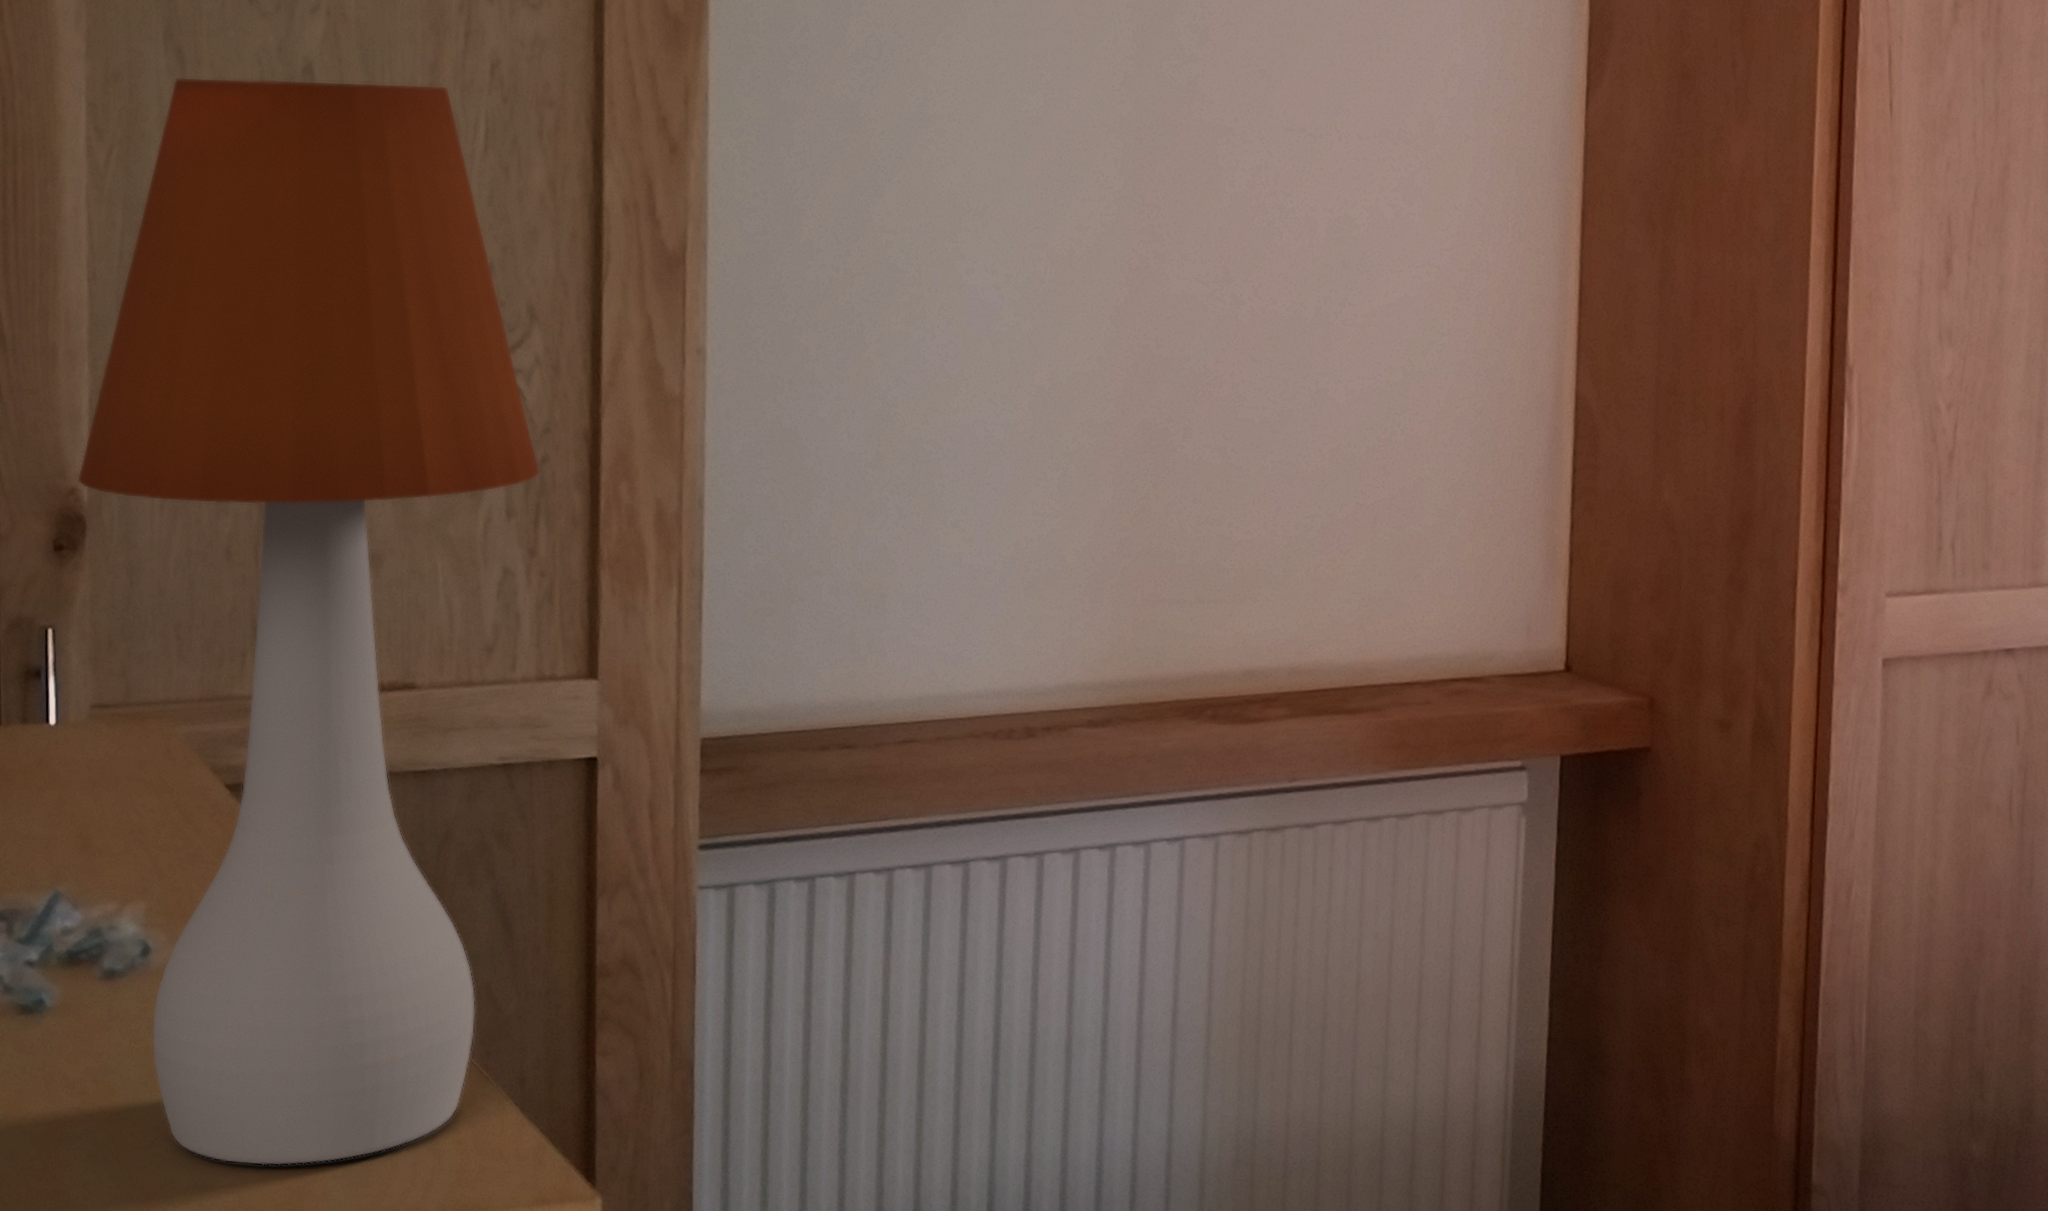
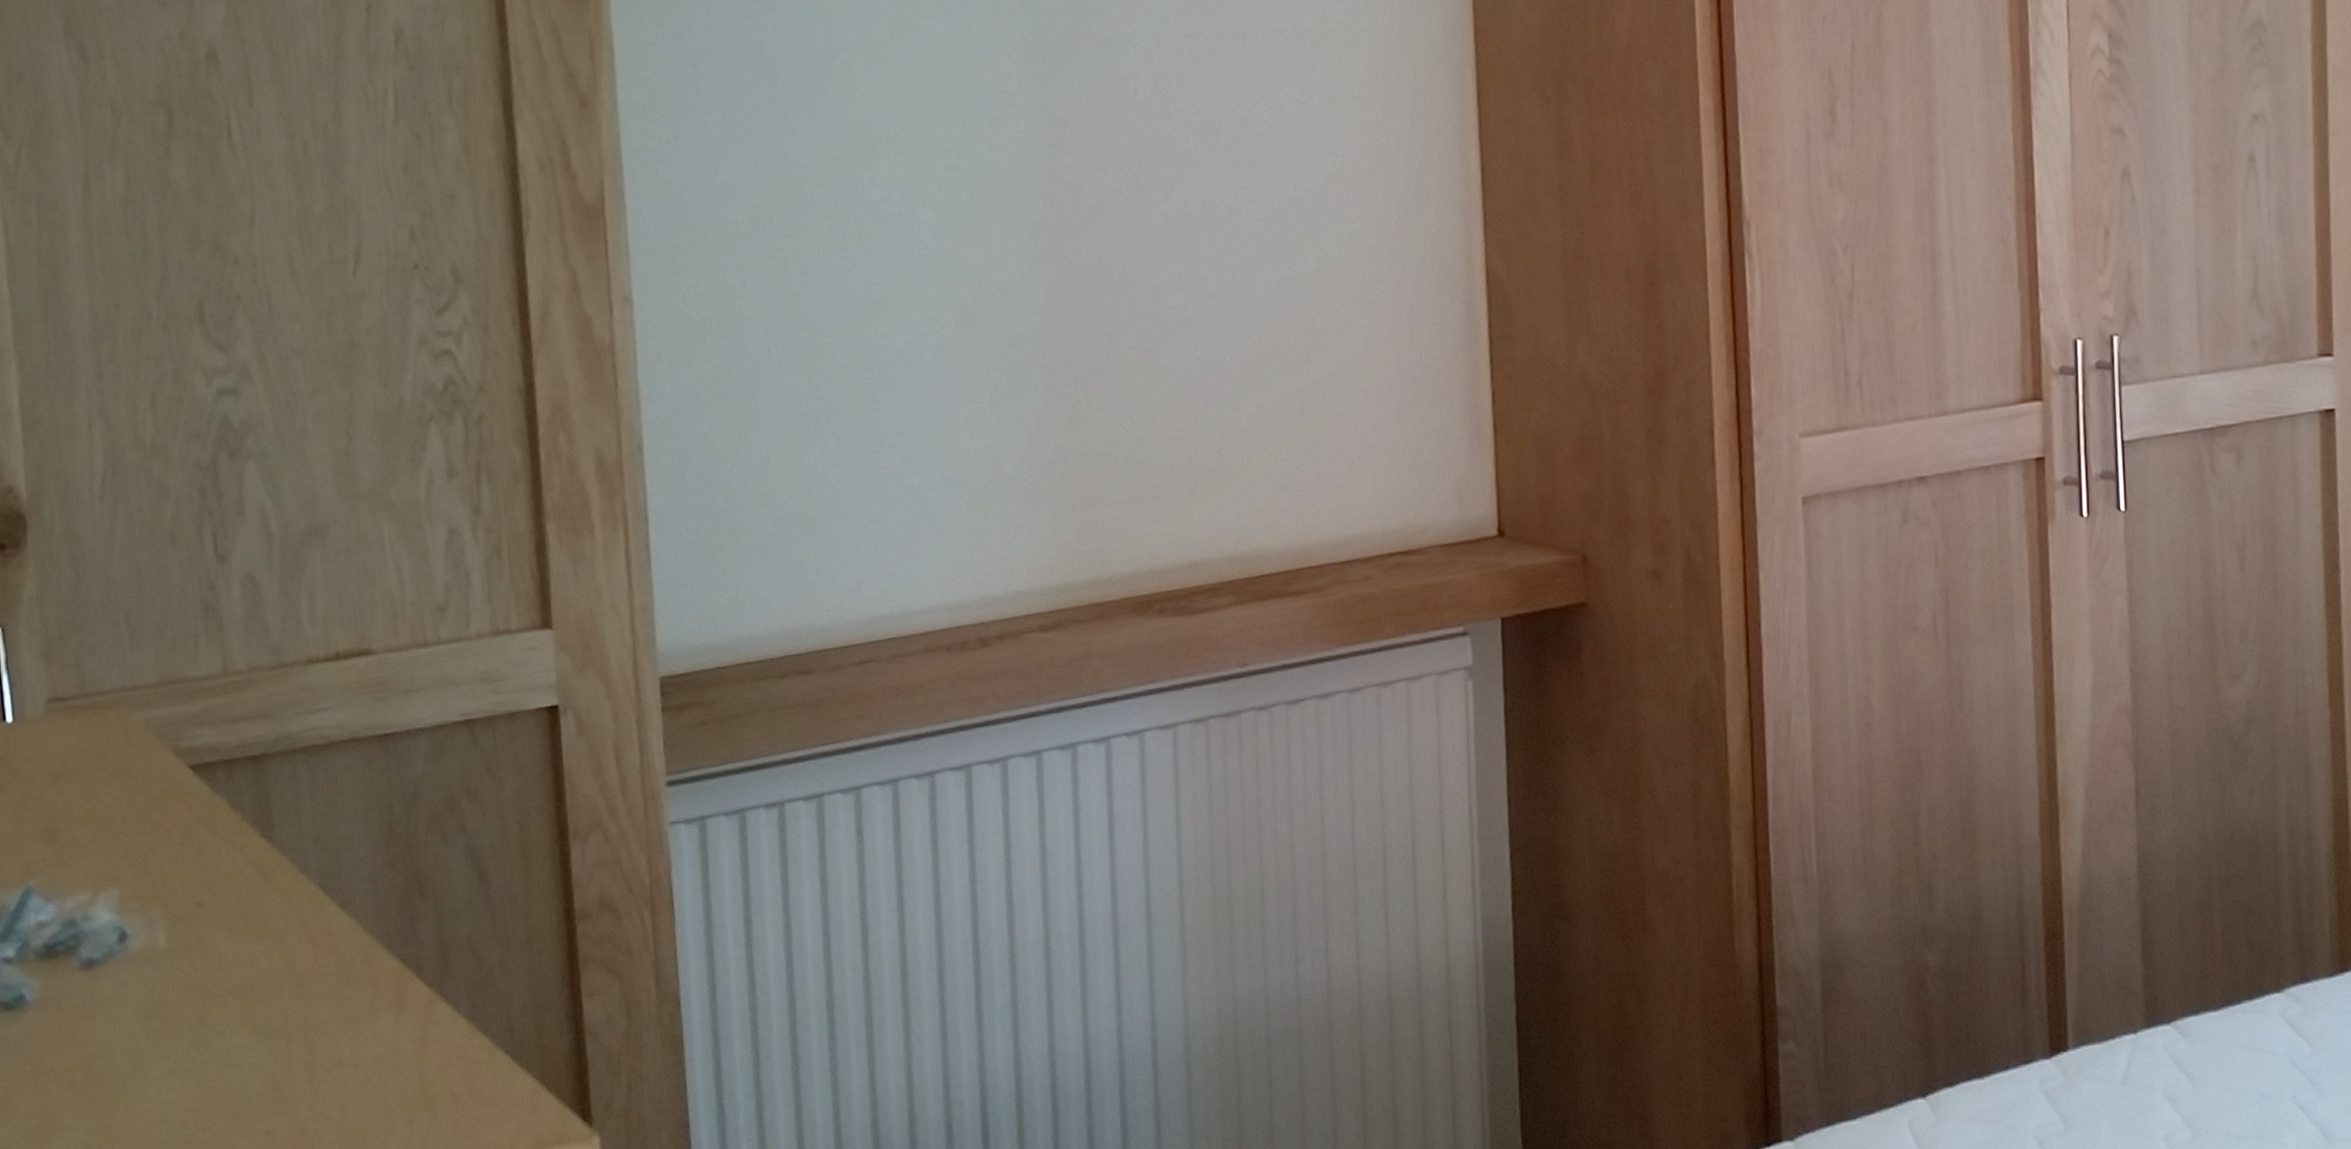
table lamp: present [76,77,540,1166] -> none [13,59,478,1139]

